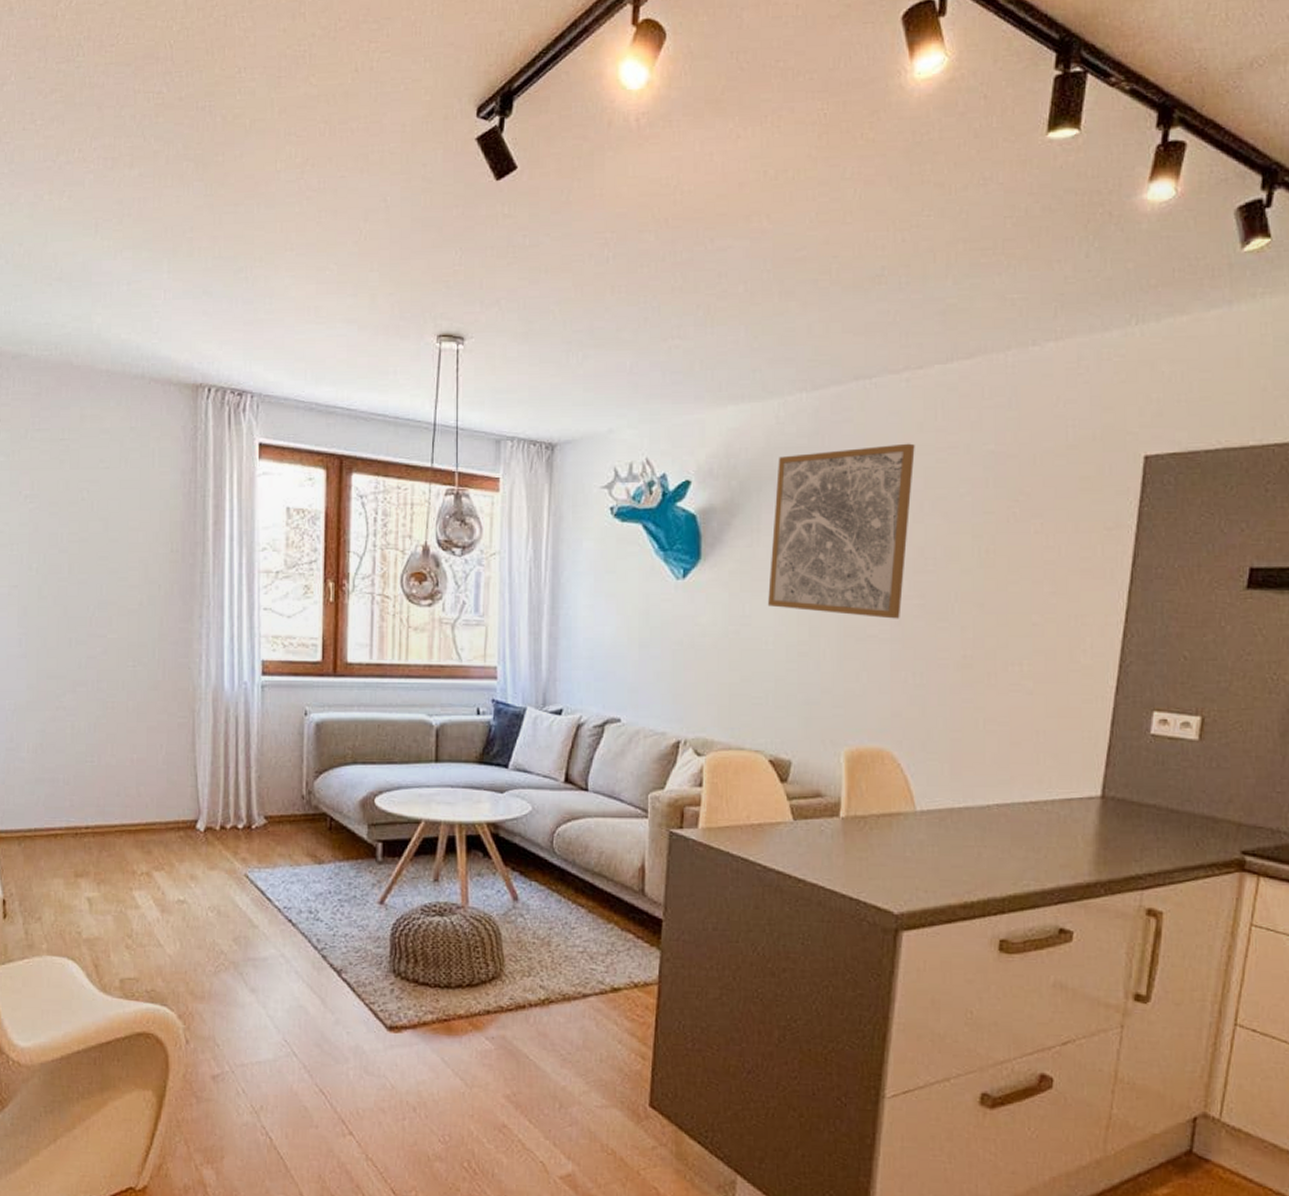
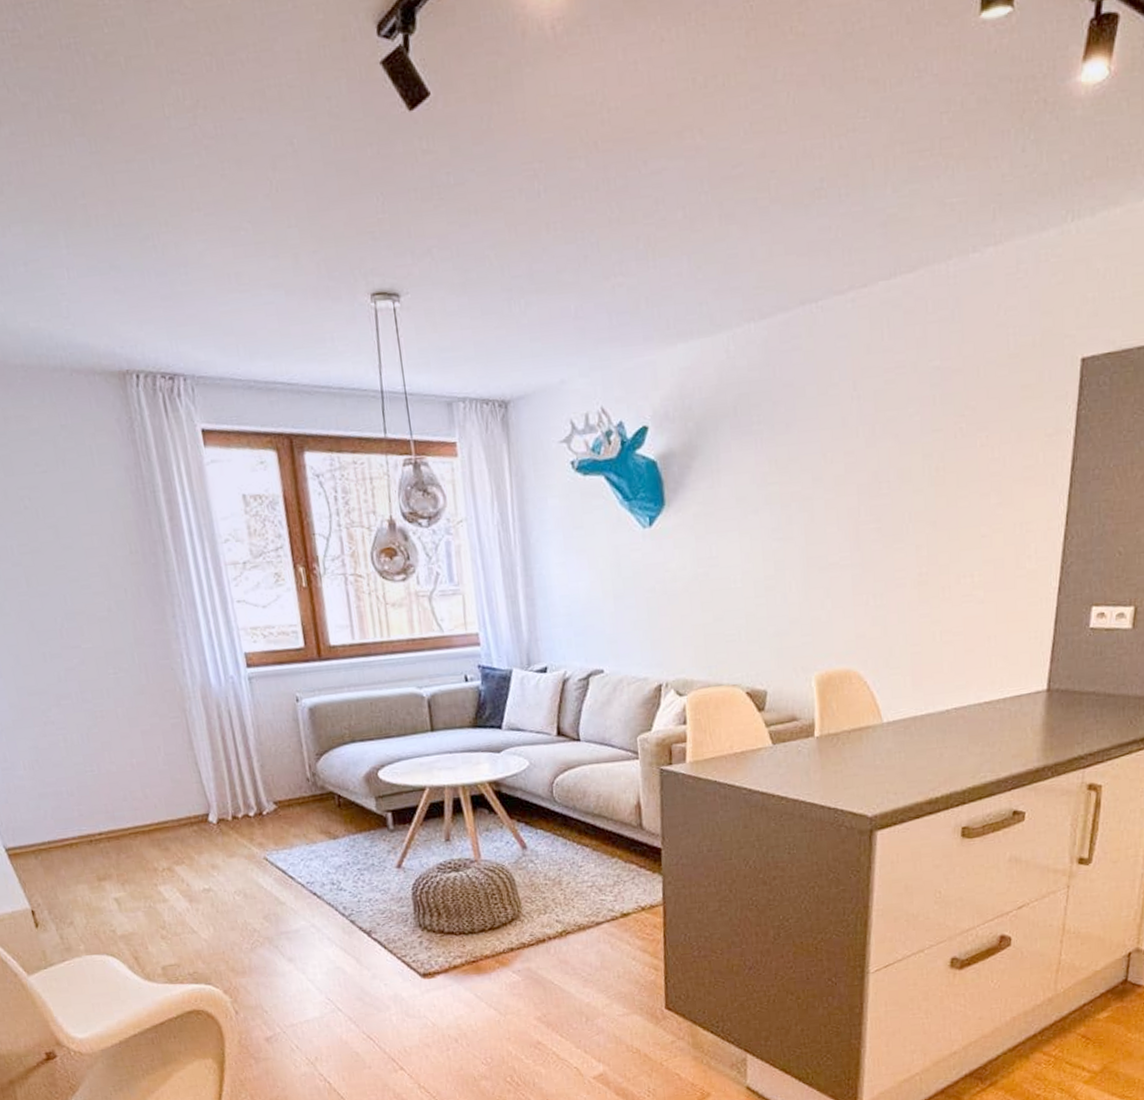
wall art: present [768,443,915,619] -> none [731,366,864,546]

